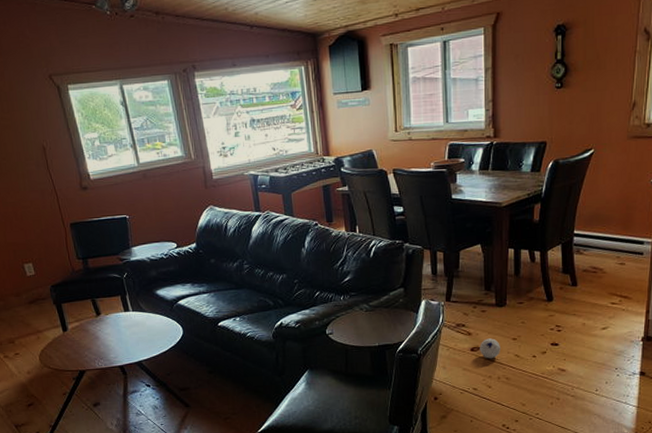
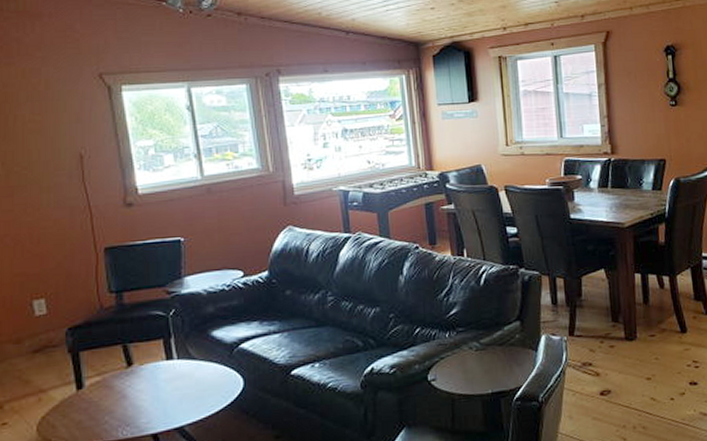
ball: present [480,338,501,359] -> none [610,379,635,405]

